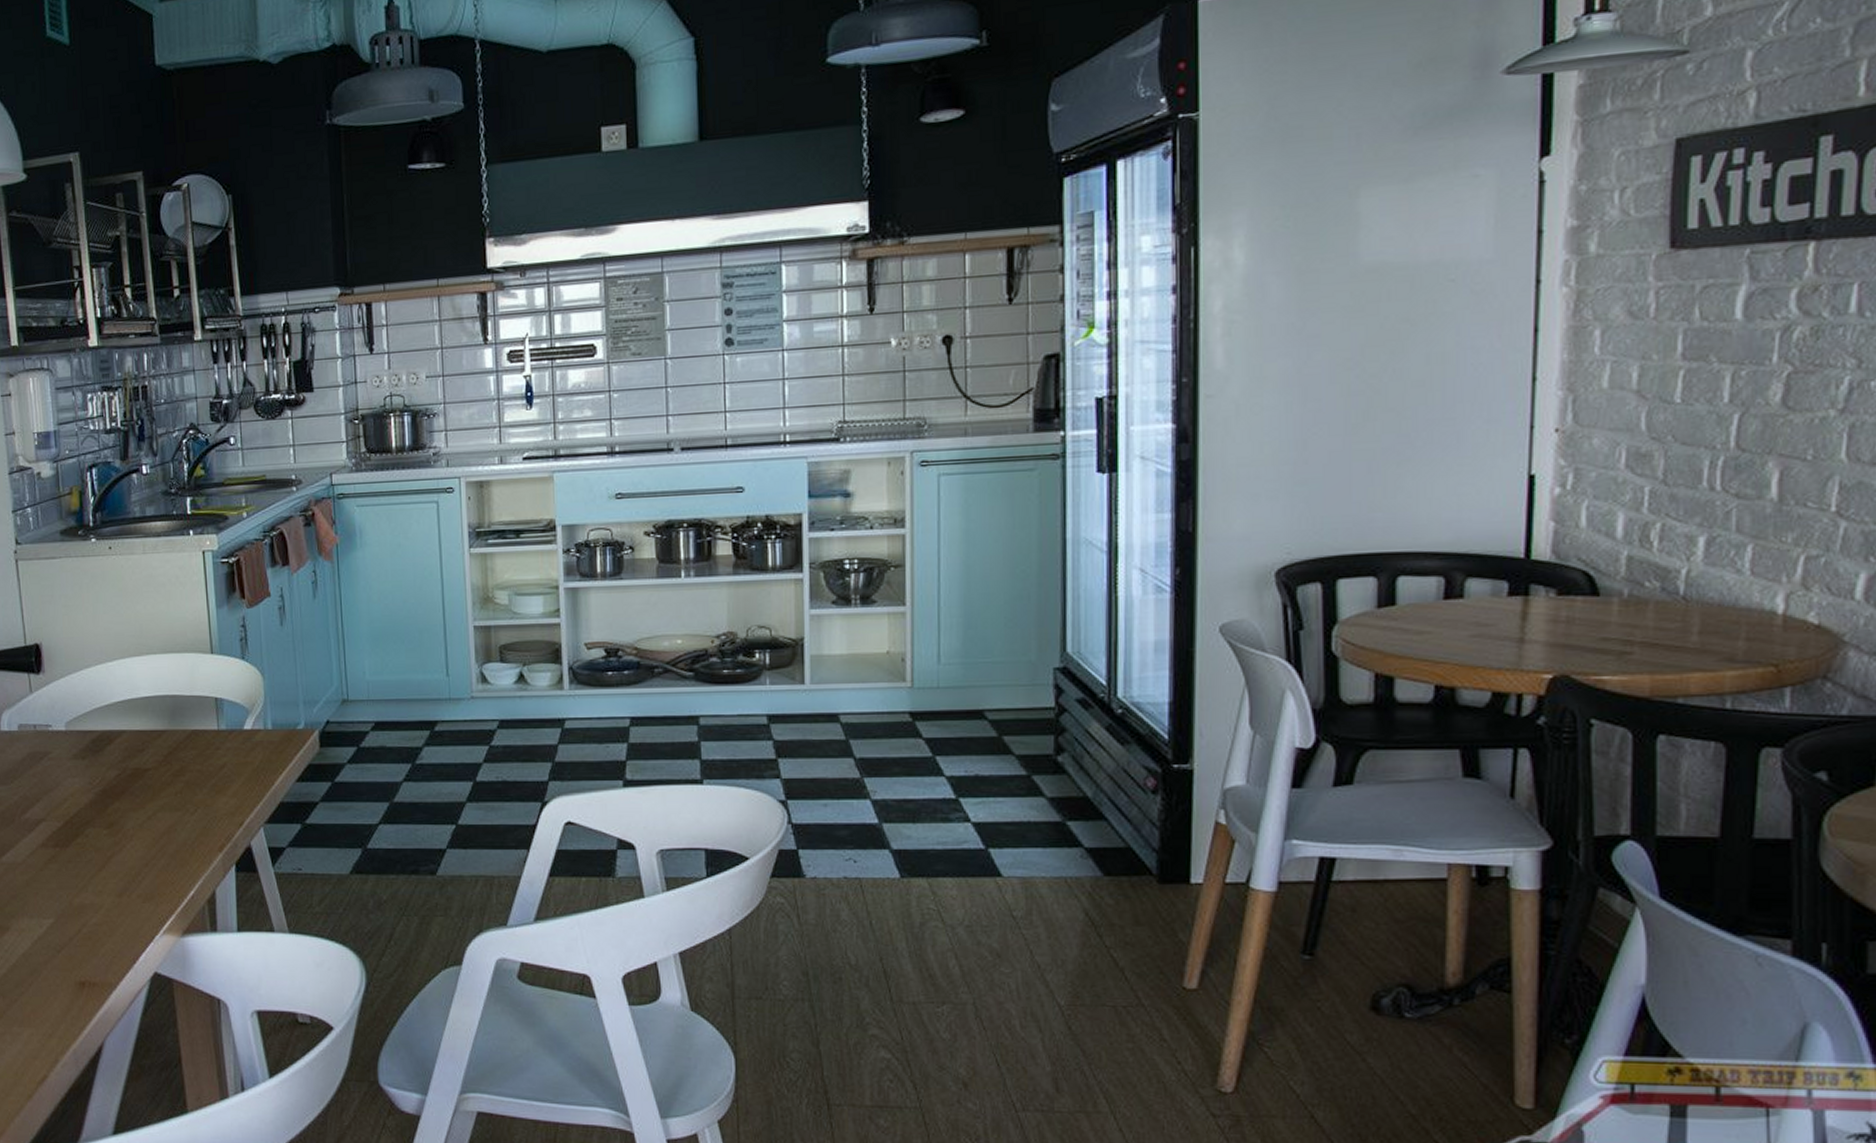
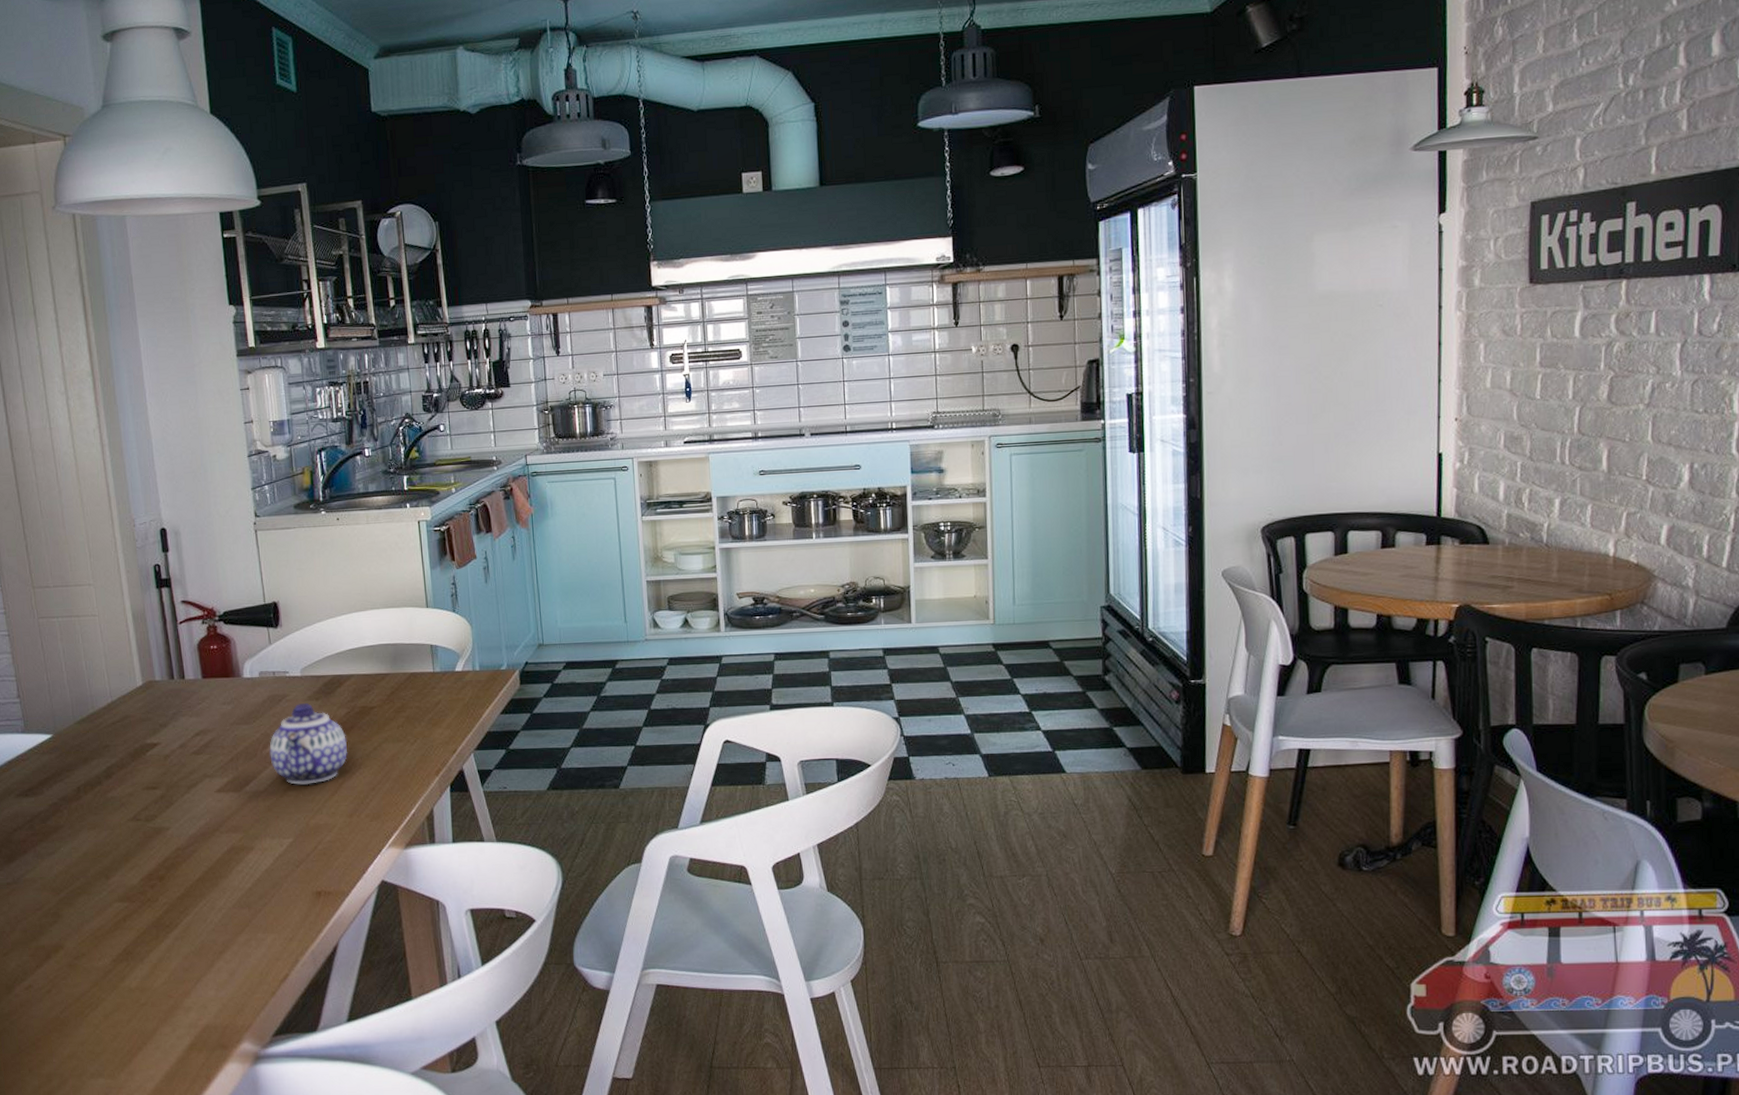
teapot: none [28,761,117,857] -> present [269,702,347,785]

